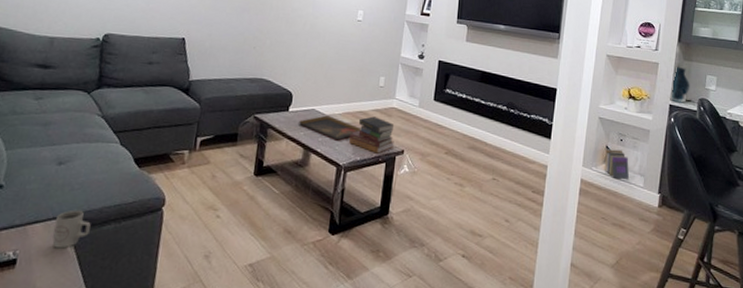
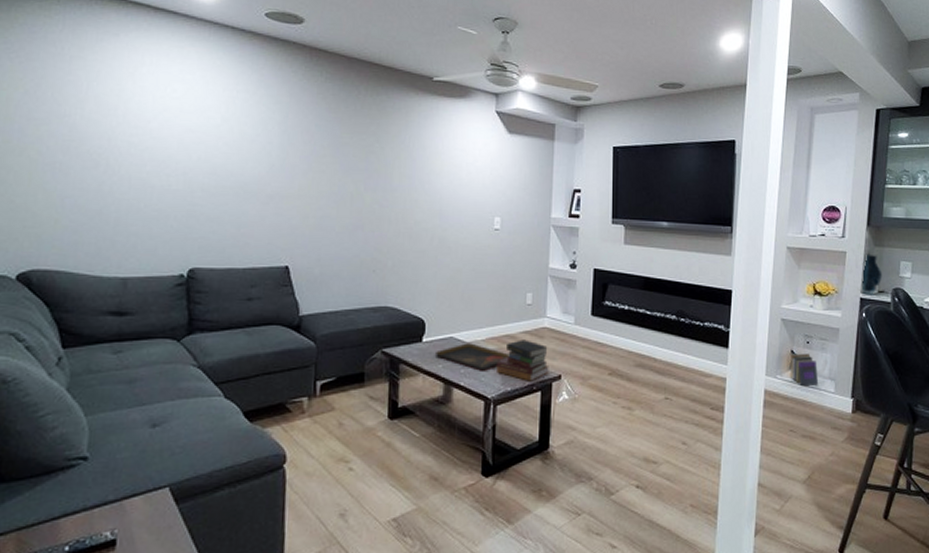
mug: present [52,209,91,249] -> none [155,476,200,523]

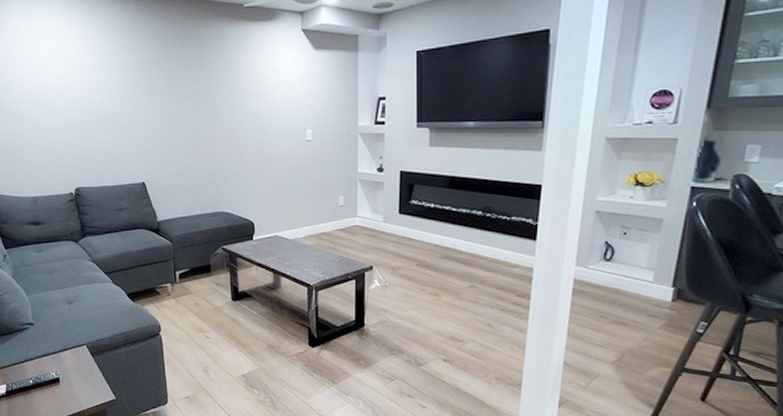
decorative tray: present [434,343,510,371] -> none [263,240,327,263]
books: present [497,340,549,382] -> none [316,236,362,272]
books: present [790,353,818,385] -> none [602,244,635,275]

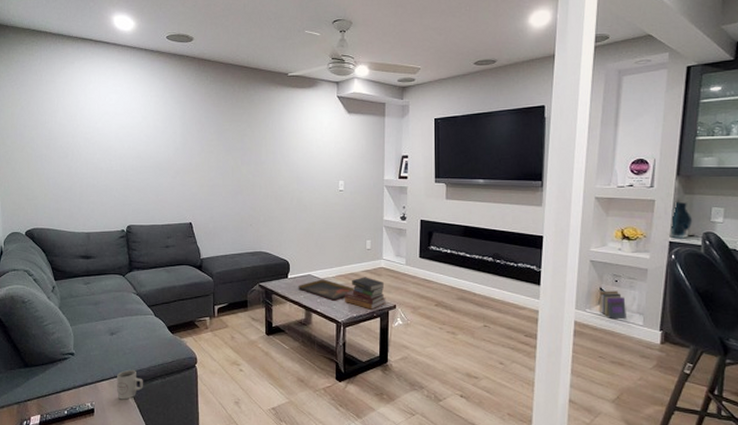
mug: none [78,338,107,369] -> present [116,369,143,400]
decorative tray: none [263,240,327,263] -> present [297,279,354,301]
books: none [316,236,362,272] -> present [345,277,386,310]
books: none [602,244,635,275] -> present [598,291,626,319]

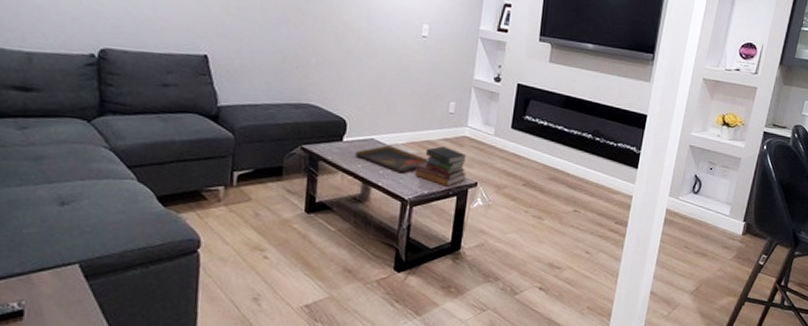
mug: present [116,369,143,400] -> none [64,254,112,297]
books: present [598,291,626,319] -> none [691,178,717,208]
vase: present [668,202,693,240] -> none [764,92,787,131]

